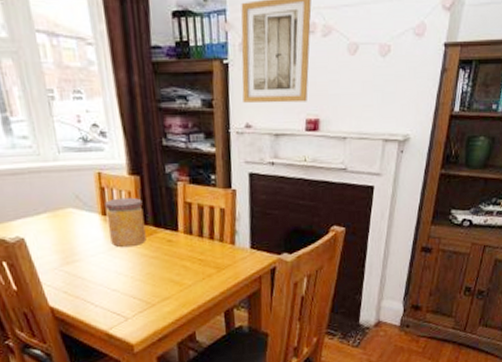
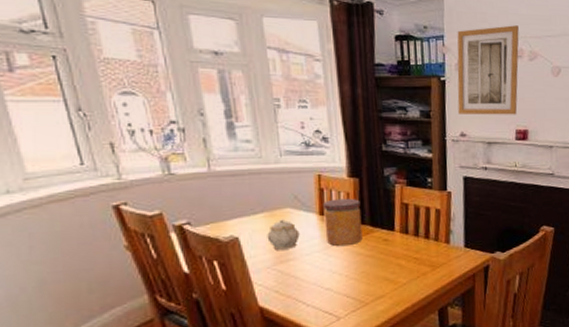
teapot: none [51,220,84,251] -> present [267,219,300,250]

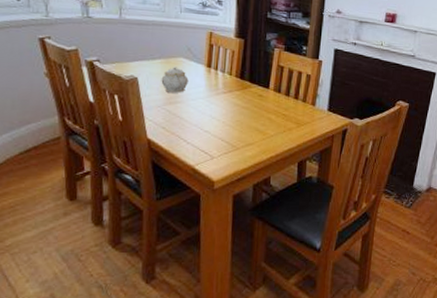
jar: present [323,198,363,247] -> none [210,54,243,97]

